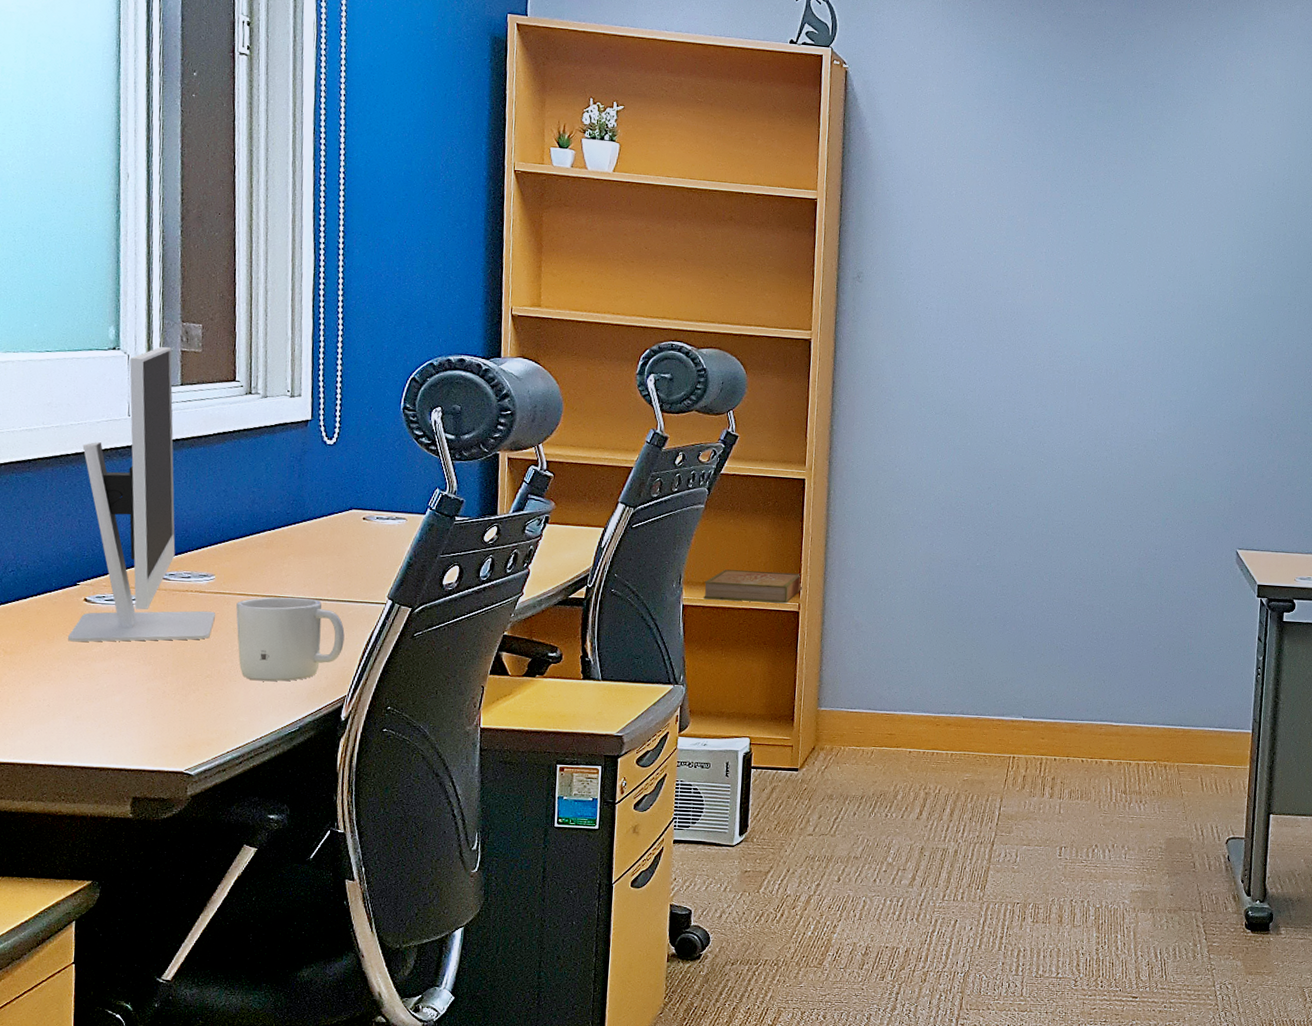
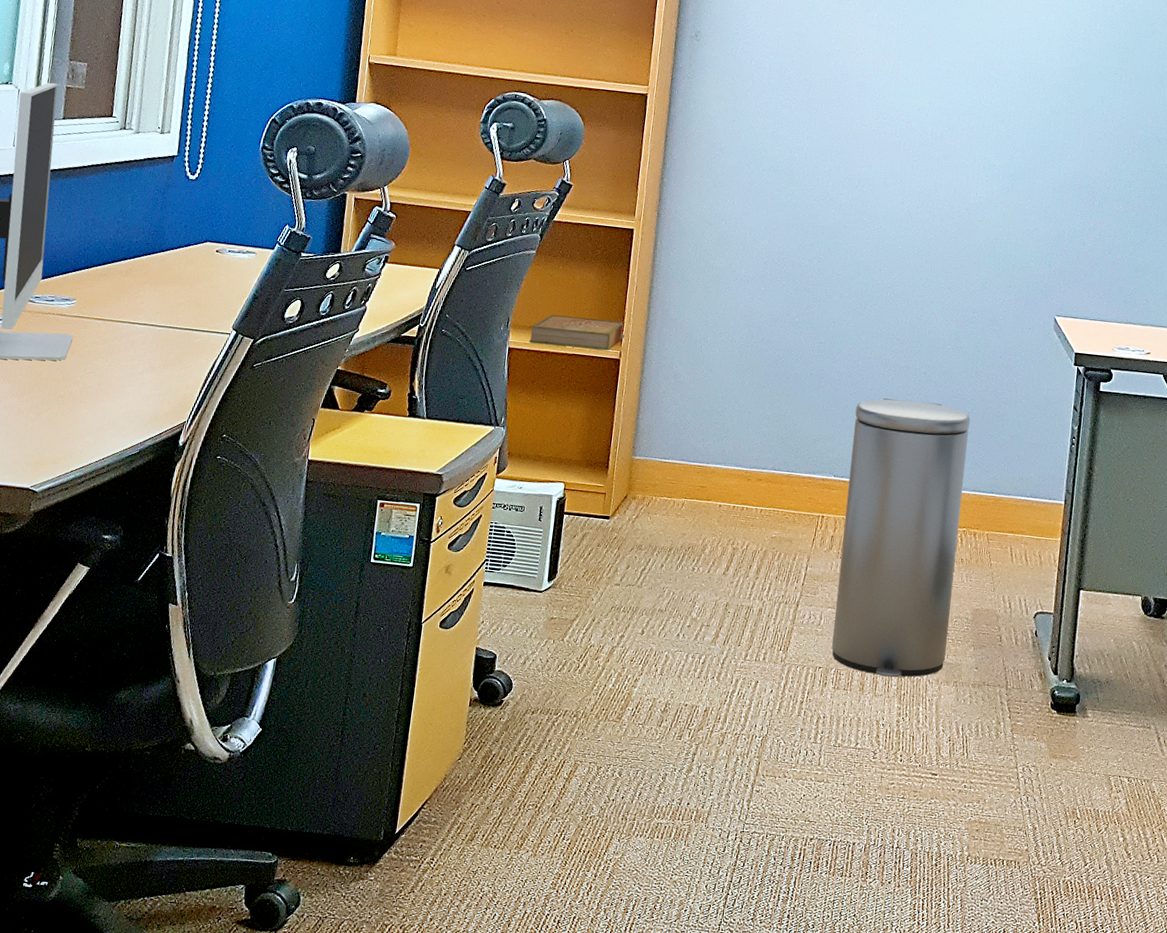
mug: present [236,597,345,682] -> none [90,323,190,405]
pedal bin: none [1029,638,1157,909] -> present [831,398,971,678]

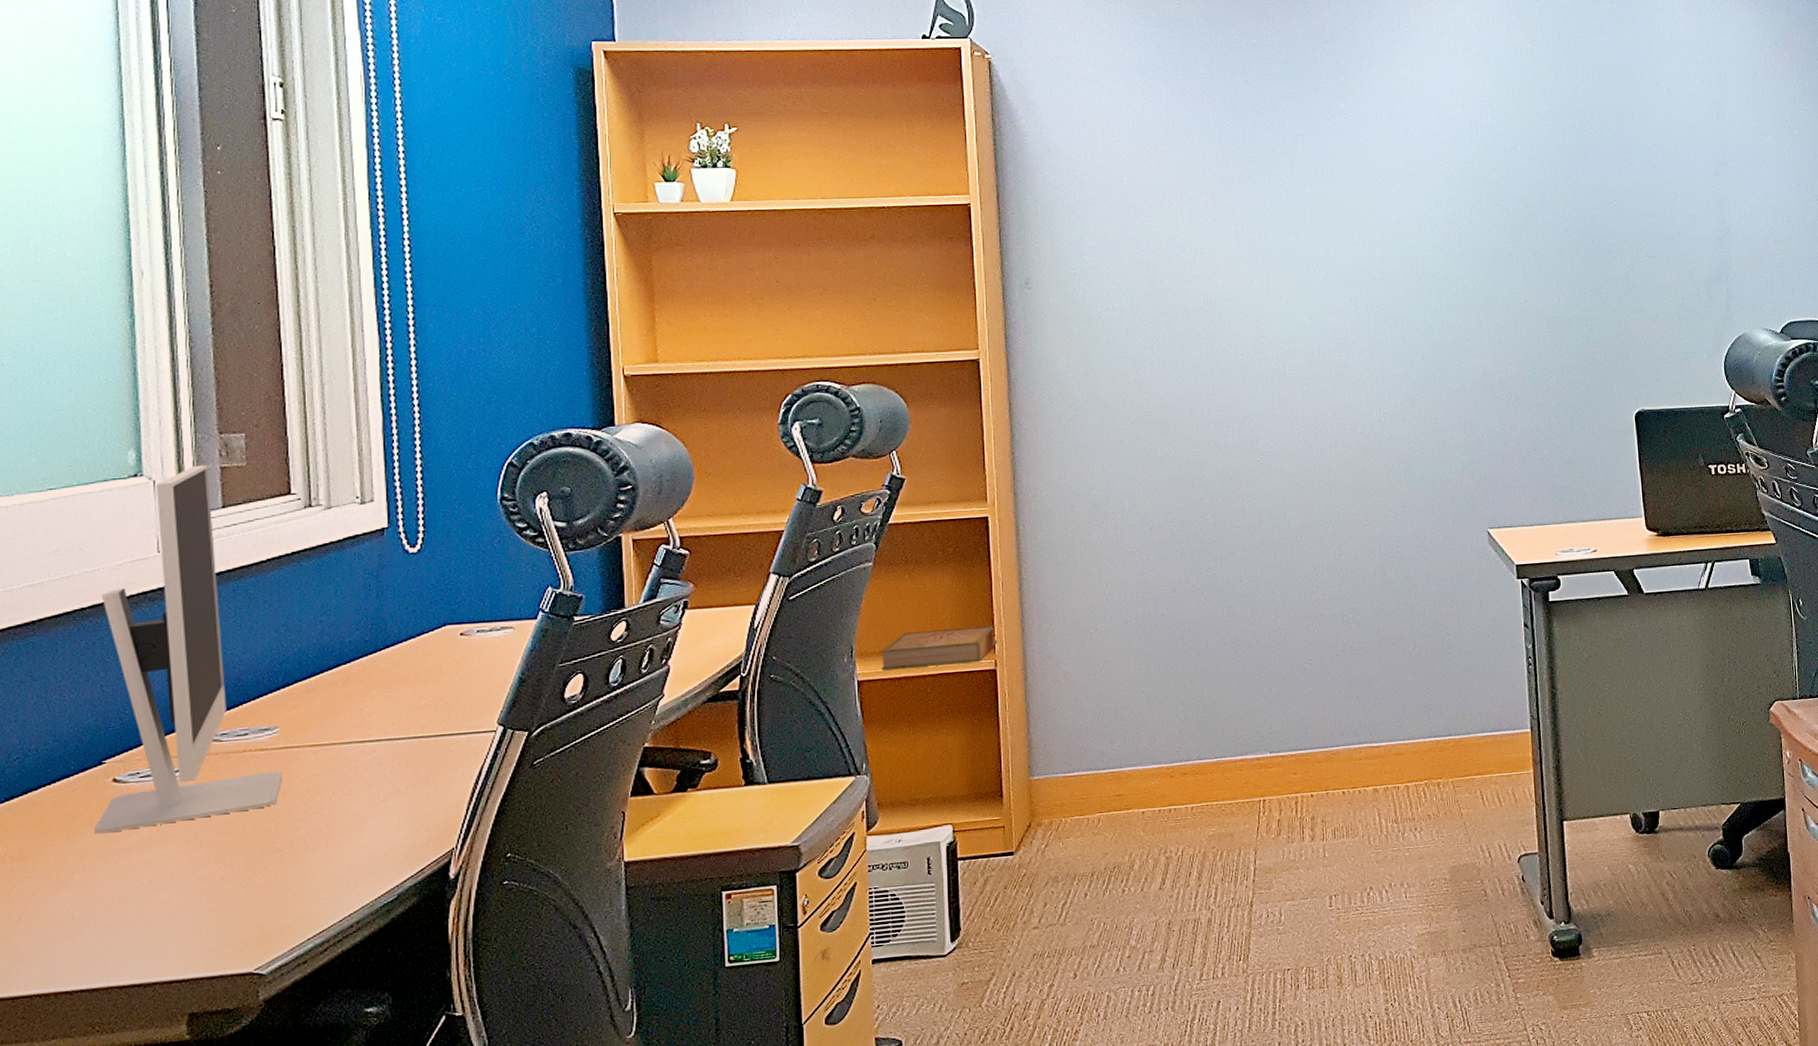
pedal bin: present [831,398,971,678] -> none [1282,648,1429,964]

